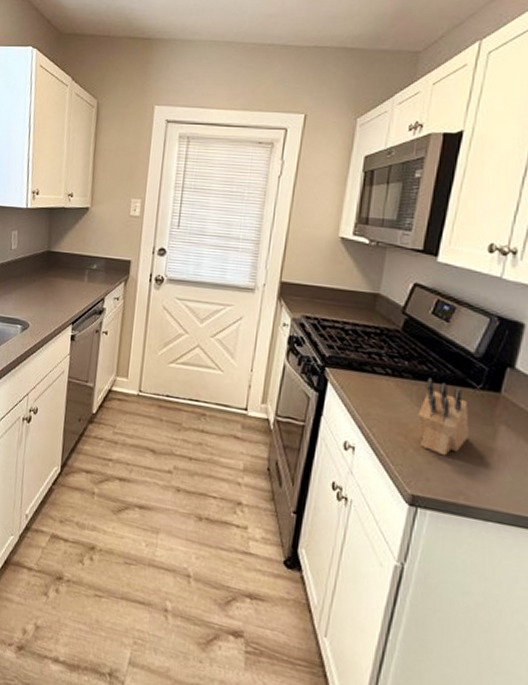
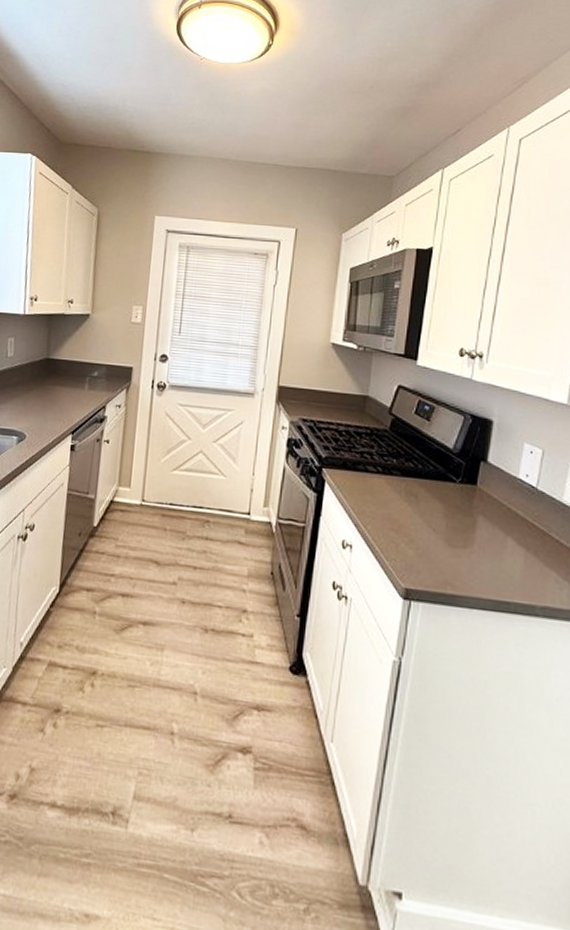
knife block: present [417,377,469,456] -> none [407,474,452,549]

